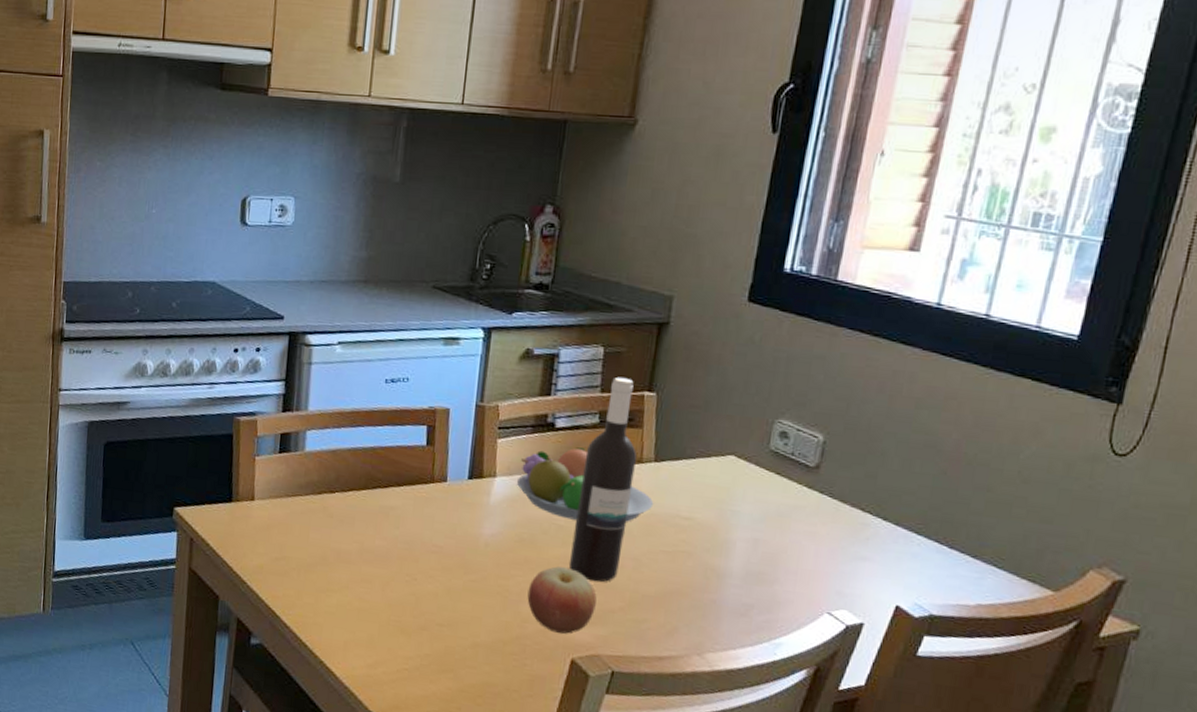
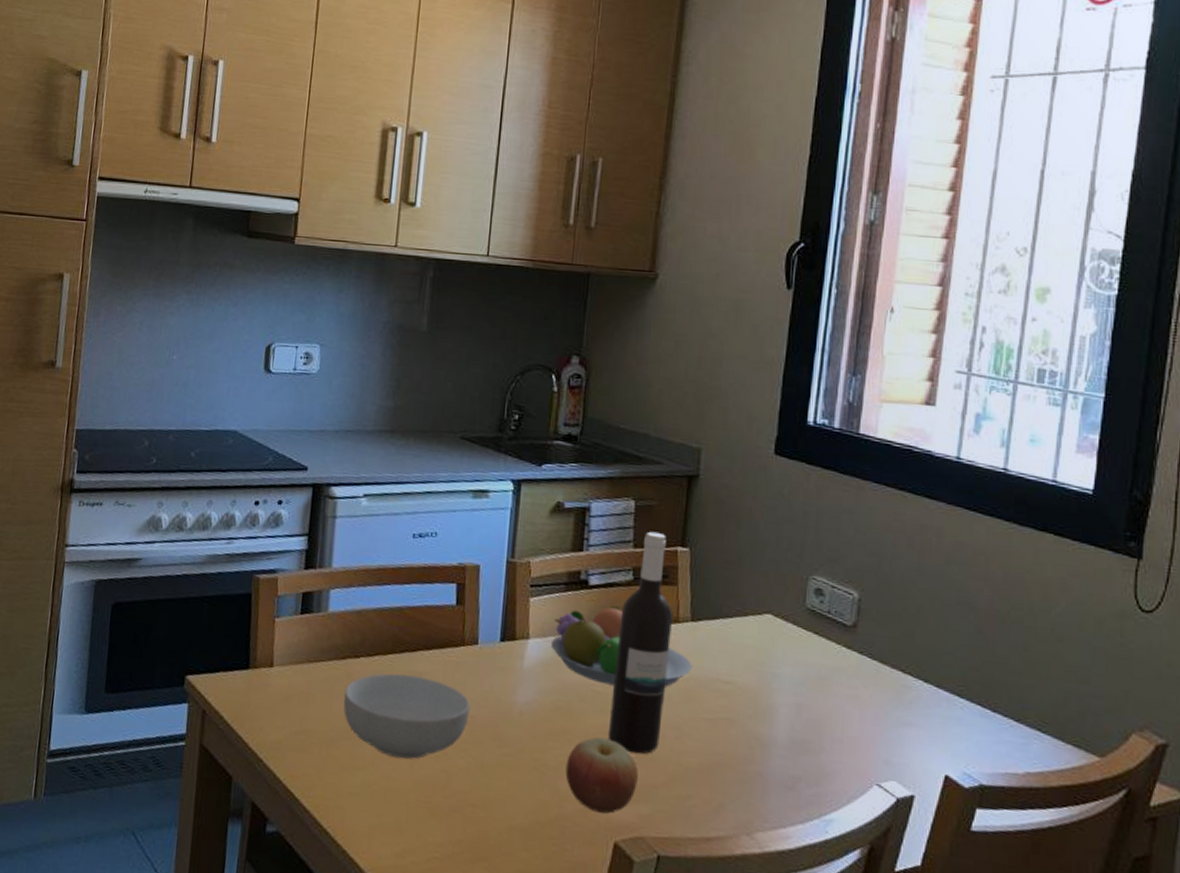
cereal bowl: none [319,507,439,584] -> present [343,673,470,759]

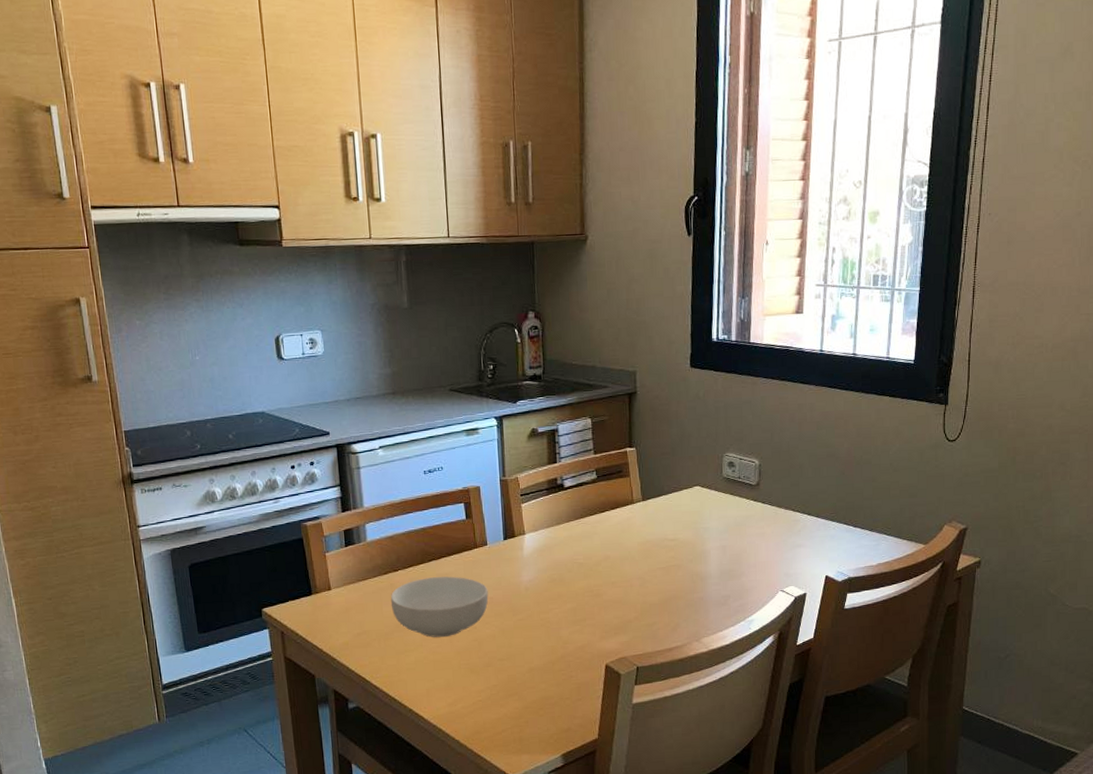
fruit bowl: present [551,606,693,687] -> none [542,500,647,557]
apple: present [565,737,638,814] -> none [564,595,617,647]
wine bottle: present [607,531,673,755] -> none [590,439,630,602]

